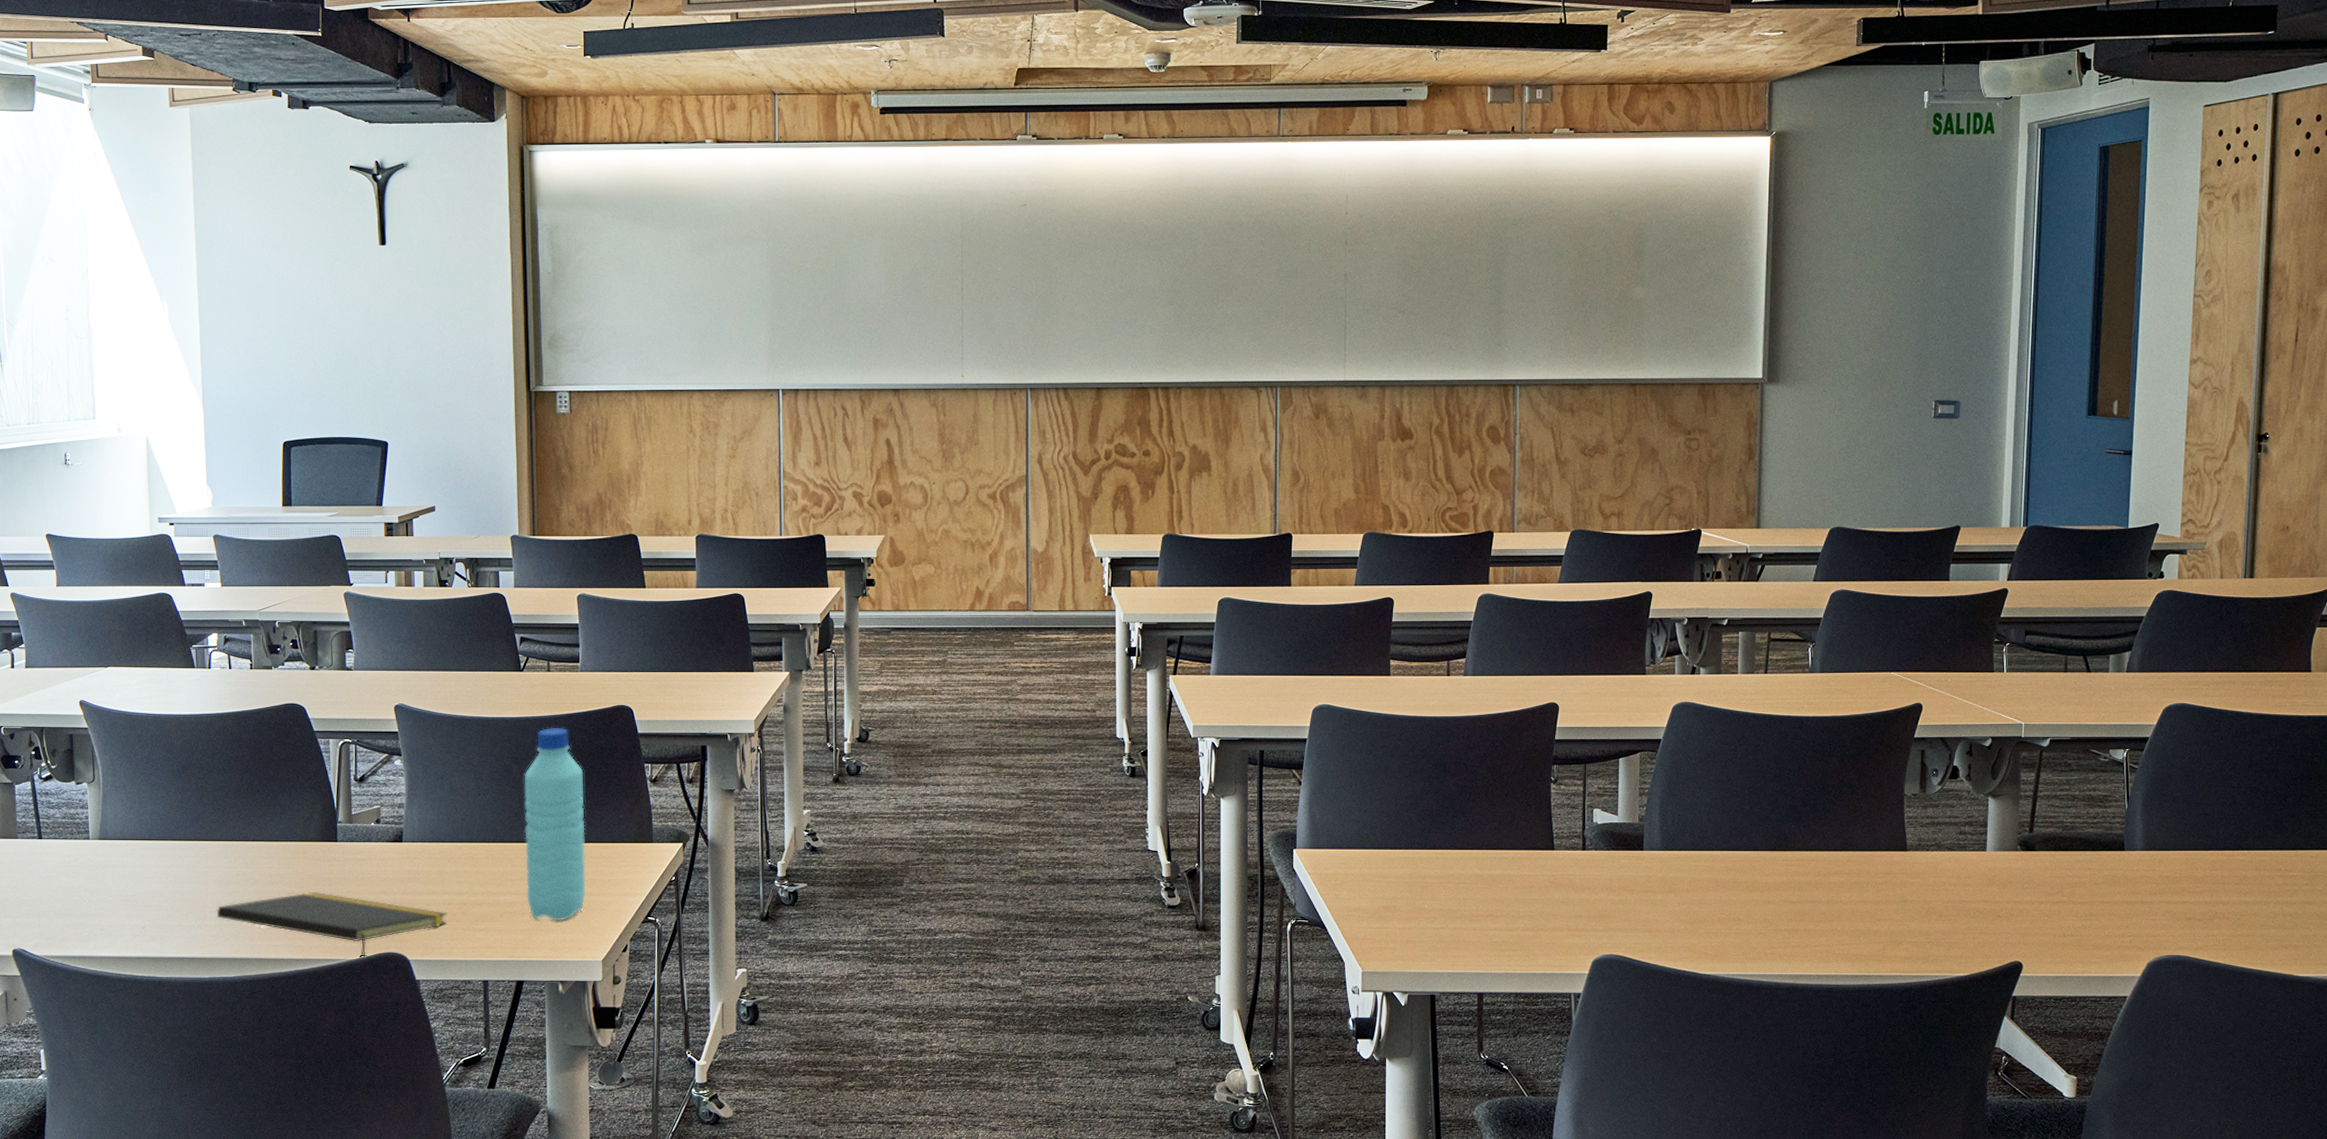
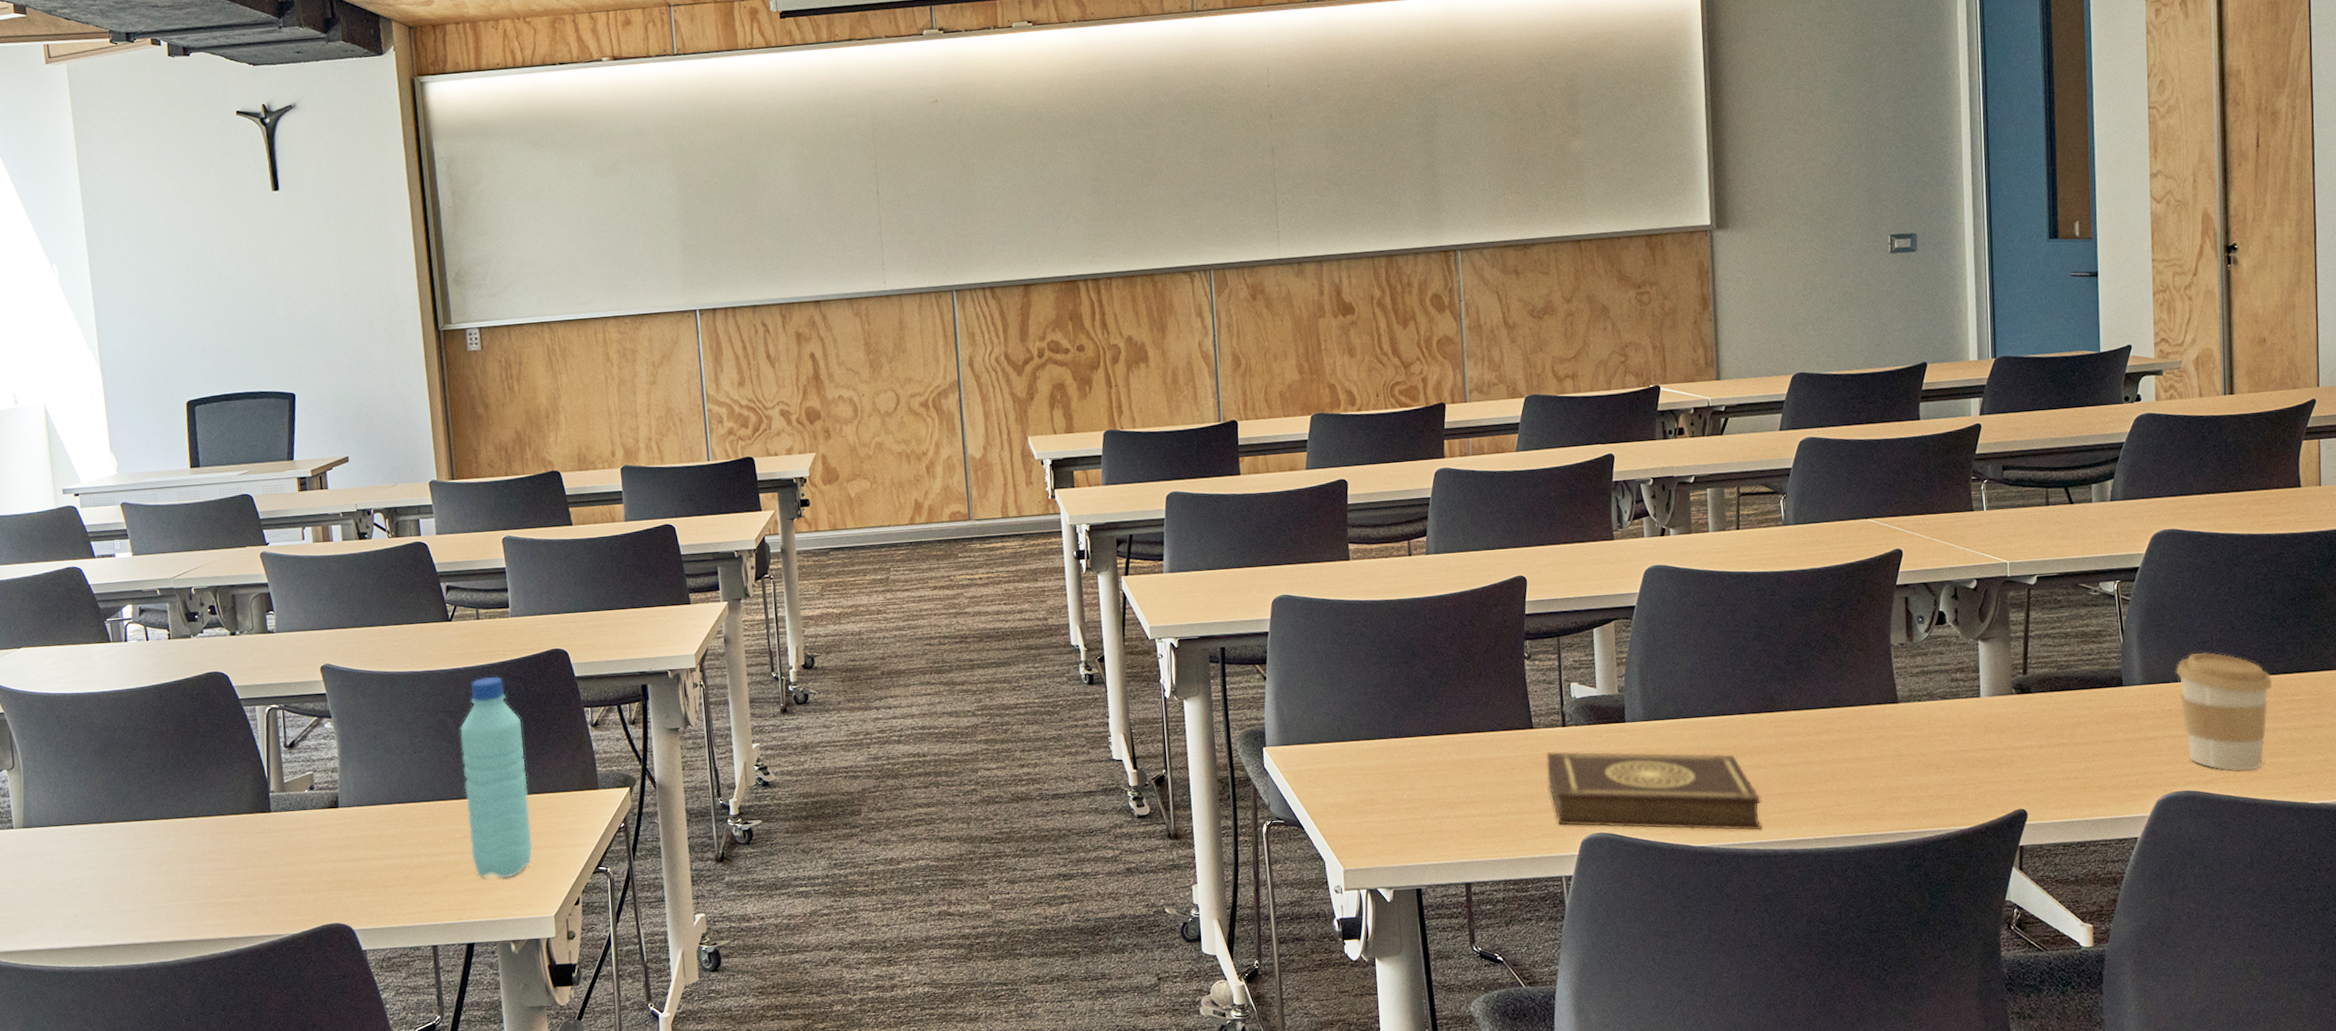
notepad: present [216,891,447,958] -> none [150,865,390,932]
book: none [1564,873,1768,963] -> present [1546,751,1762,831]
coffee cup: none [2176,823,2269,940] -> present [2176,652,2273,771]

